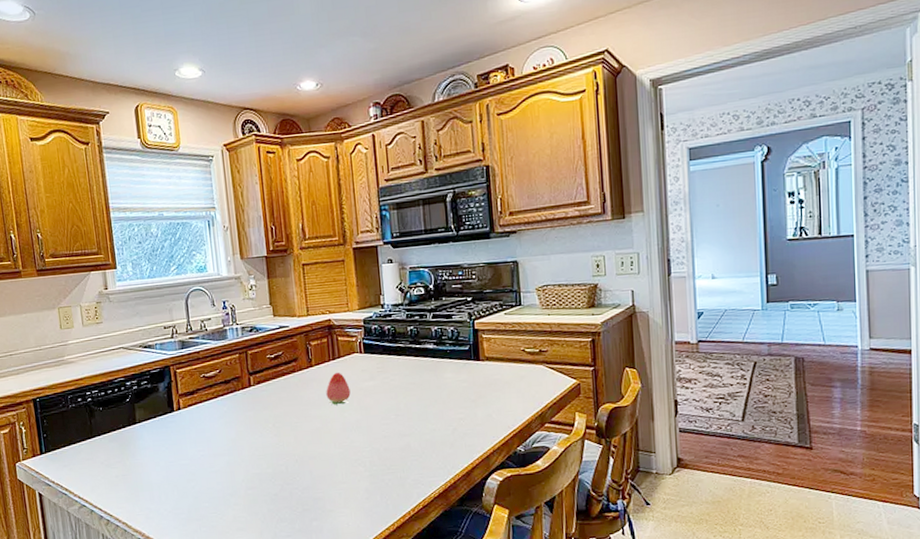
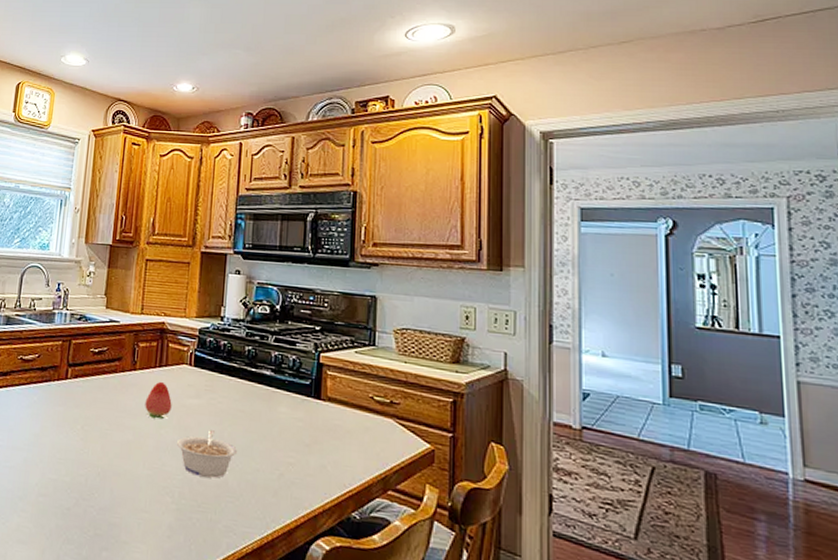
legume: none [360,405,414,445] -> present [176,430,237,478]

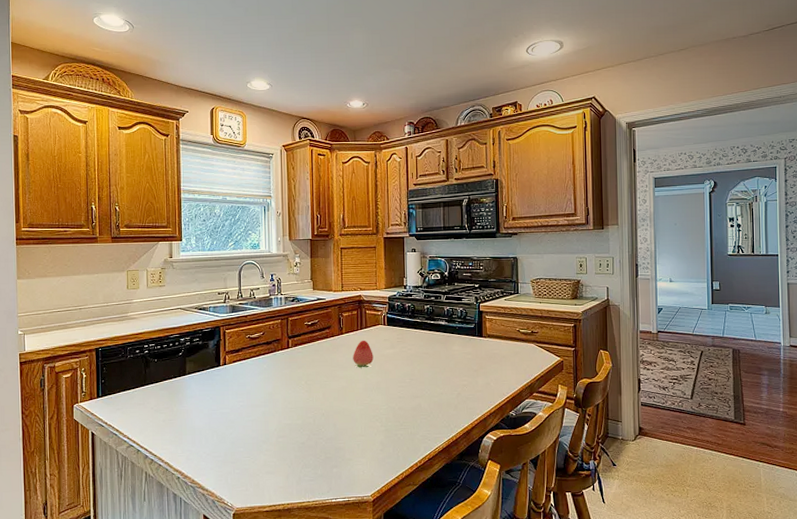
legume: present [176,430,237,478] -> none [380,370,425,404]

